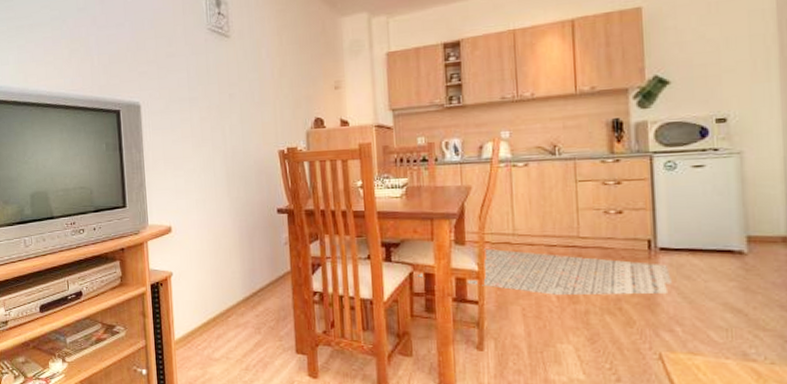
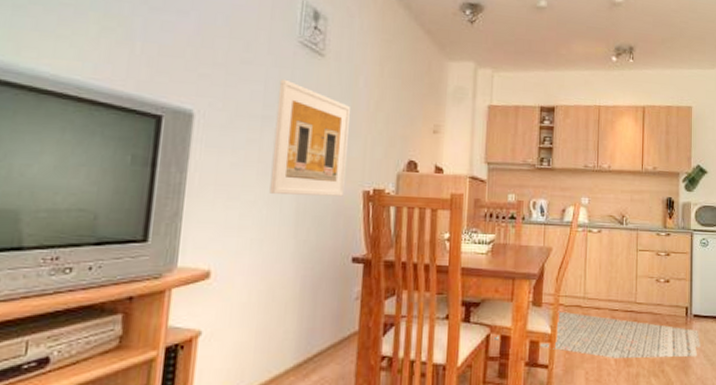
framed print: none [198,63,263,161] -> present [269,79,350,197]

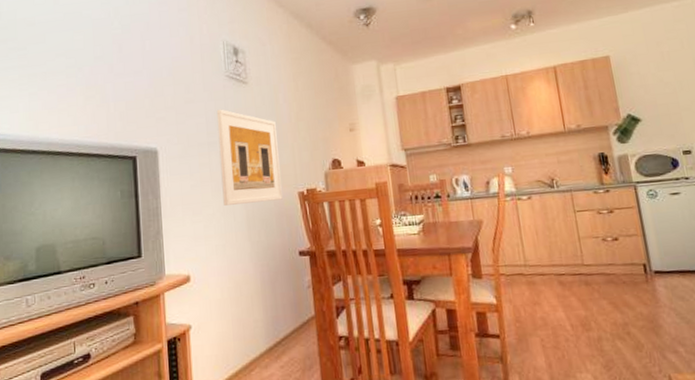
rug: present [493,311,700,358] -> none [439,280,669,324]

